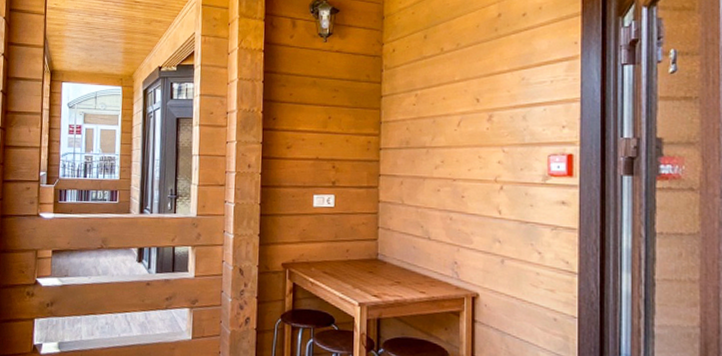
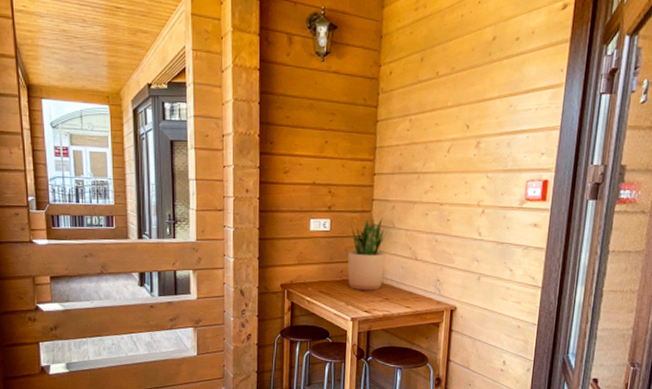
planter: none [354,192,395,272] -> present [347,216,386,290]

